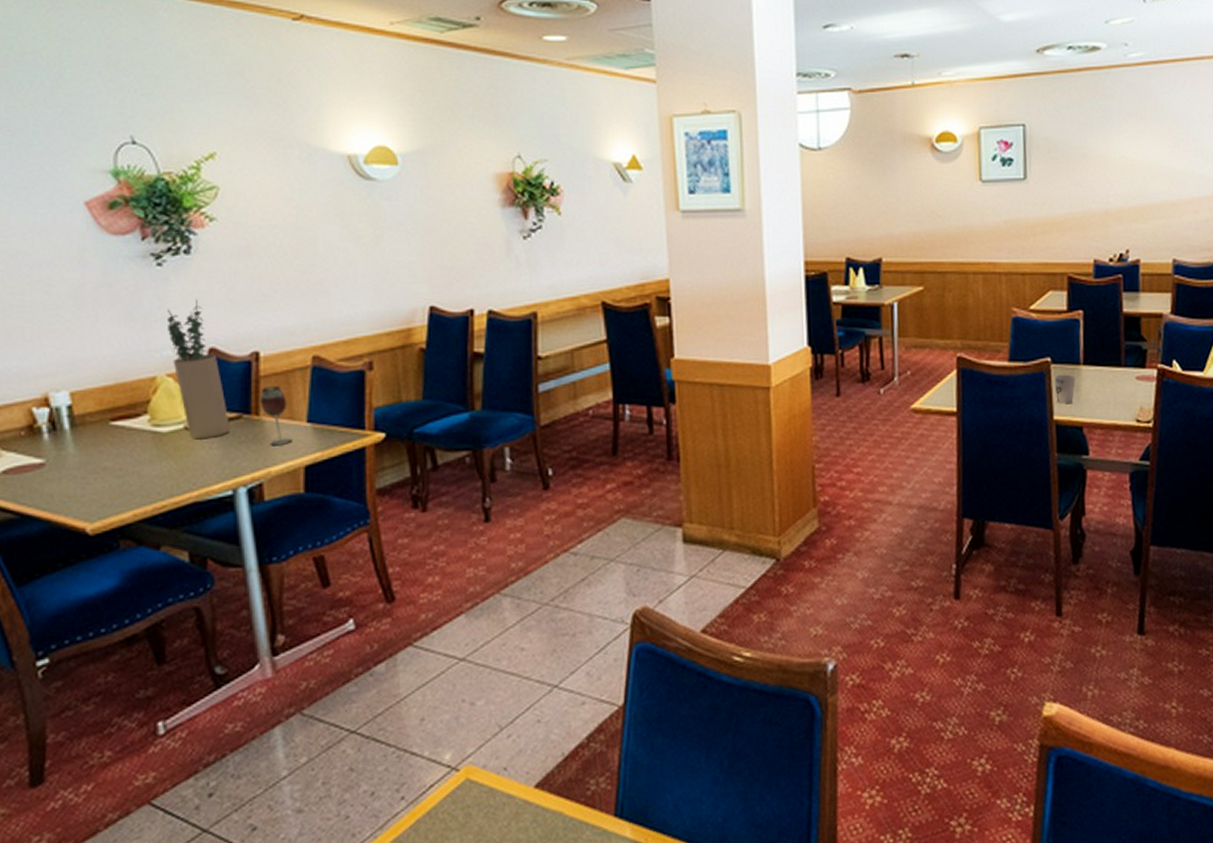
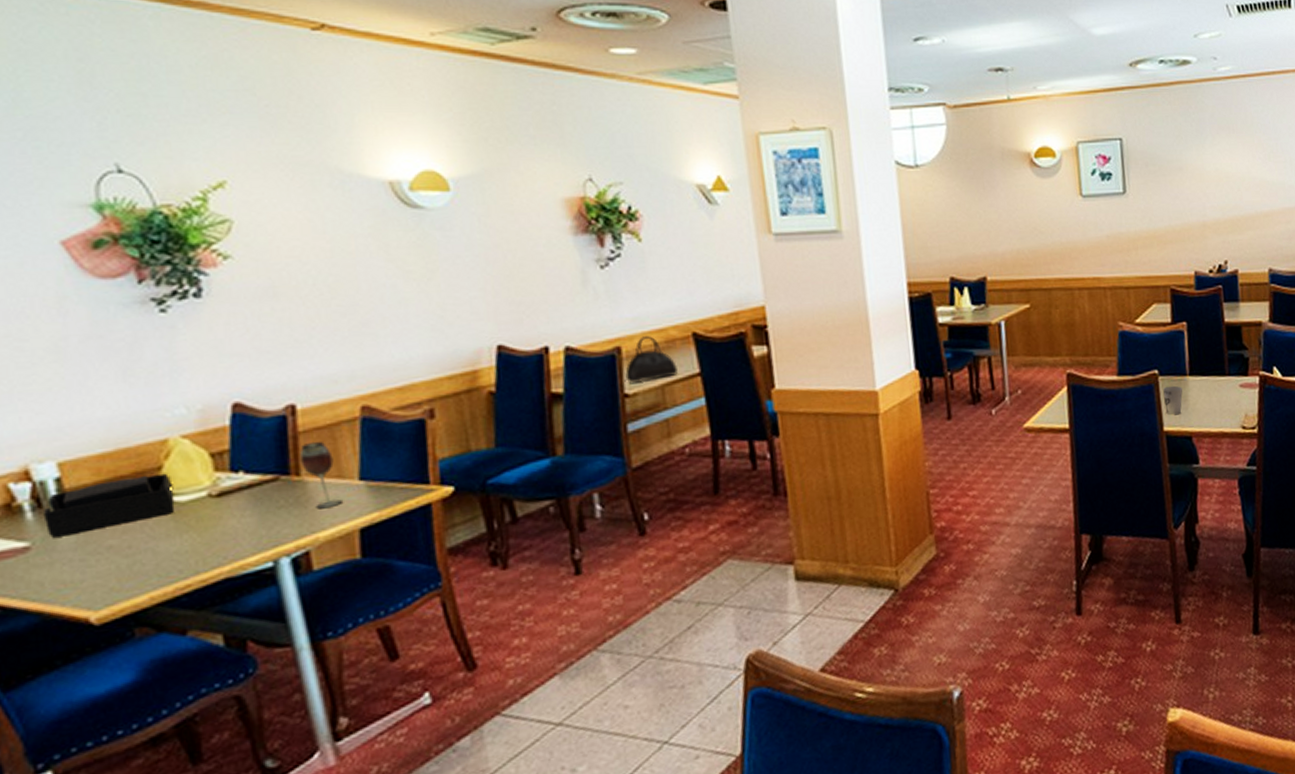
napkin holder: none [56,406,158,457] -> present [42,473,175,538]
vase: present [166,299,230,440] -> none [176,348,265,508]
handbag: none [540,303,586,346] -> present [625,336,678,383]

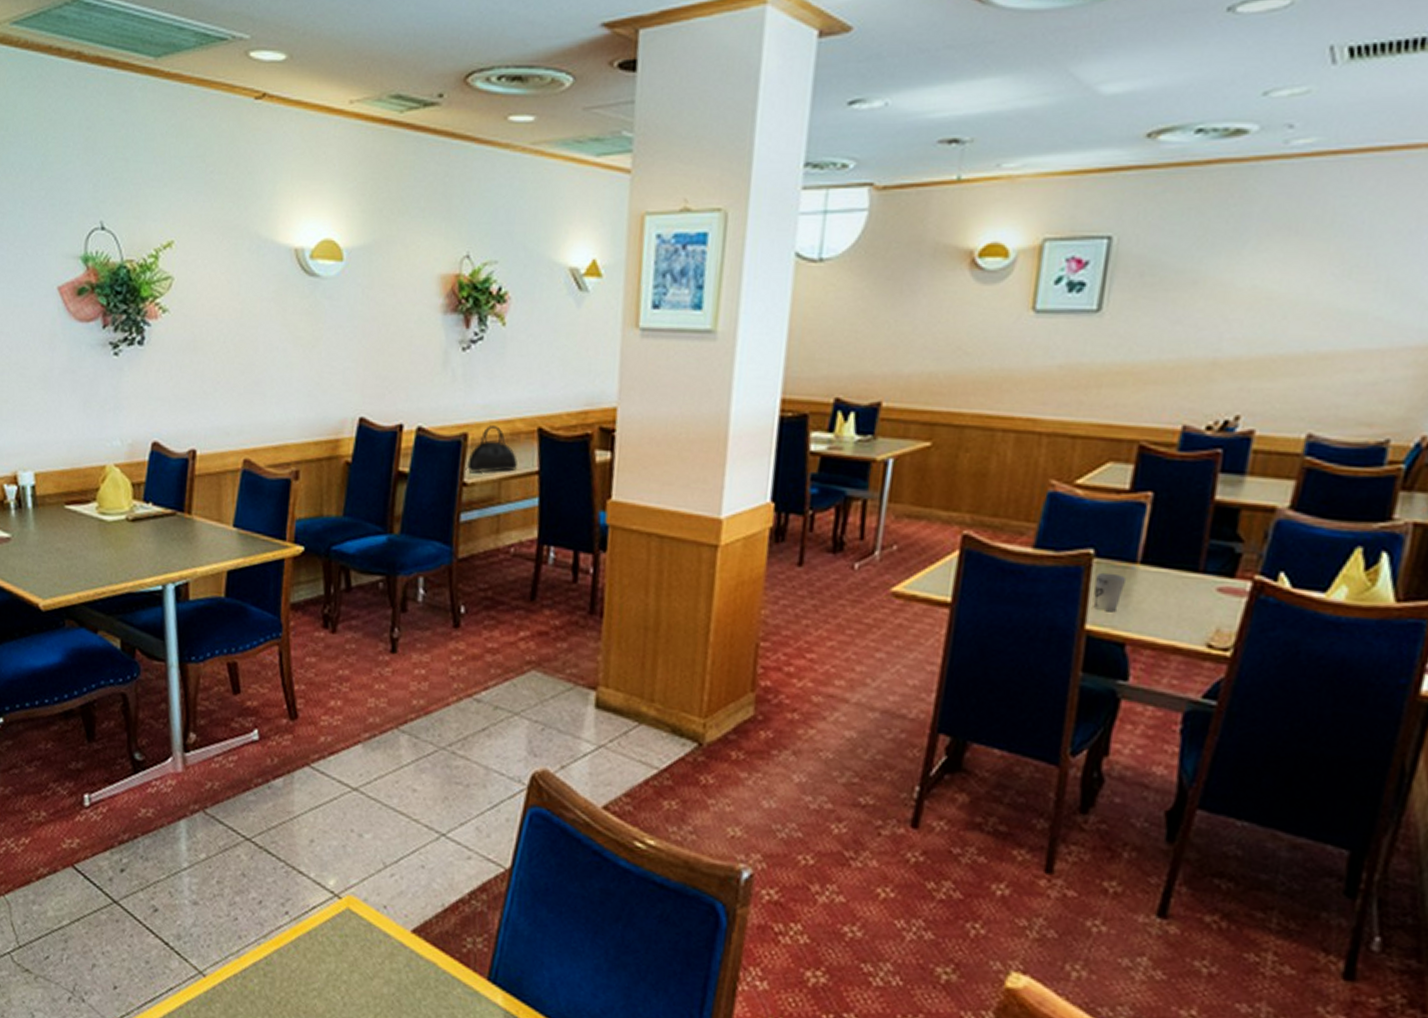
napkin holder: present [42,473,175,538] -> none [21,493,104,534]
wineglass: present [299,441,342,509] -> none [192,485,218,548]

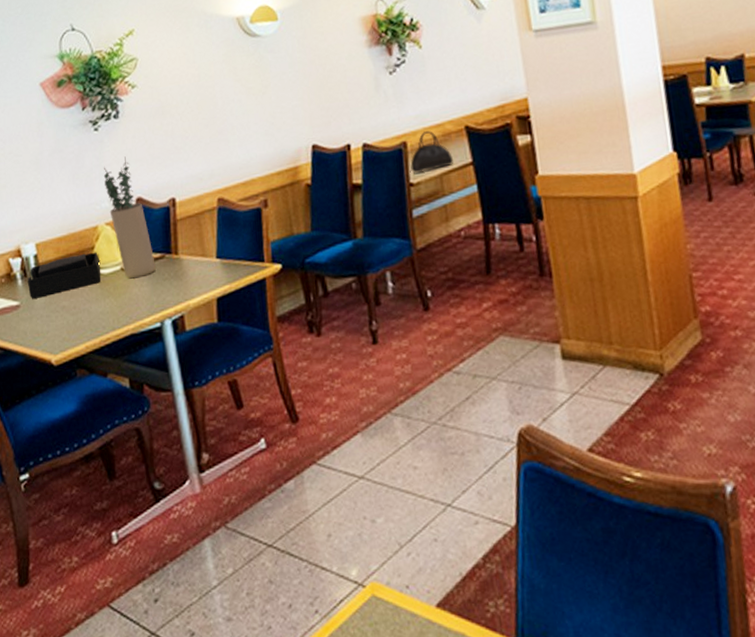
napkin holder: none [21,493,104,534] -> present [27,252,101,299]
vase: none [118,391,165,533] -> present [103,156,156,279]

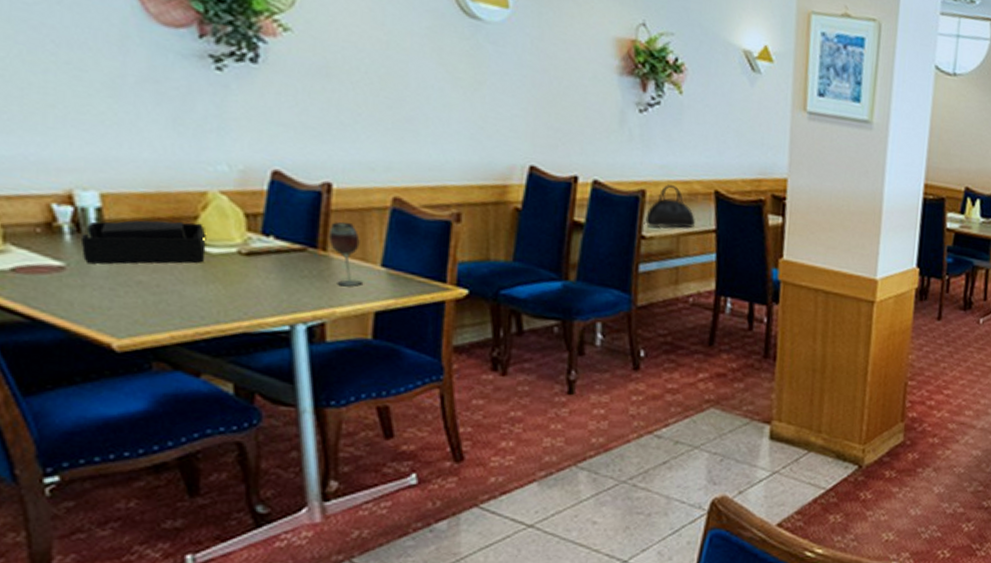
vase: present [103,156,156,279] -> none [223,114,292,268]
wineglass: none [177,226,205,282] -> present [328,221,362,287]

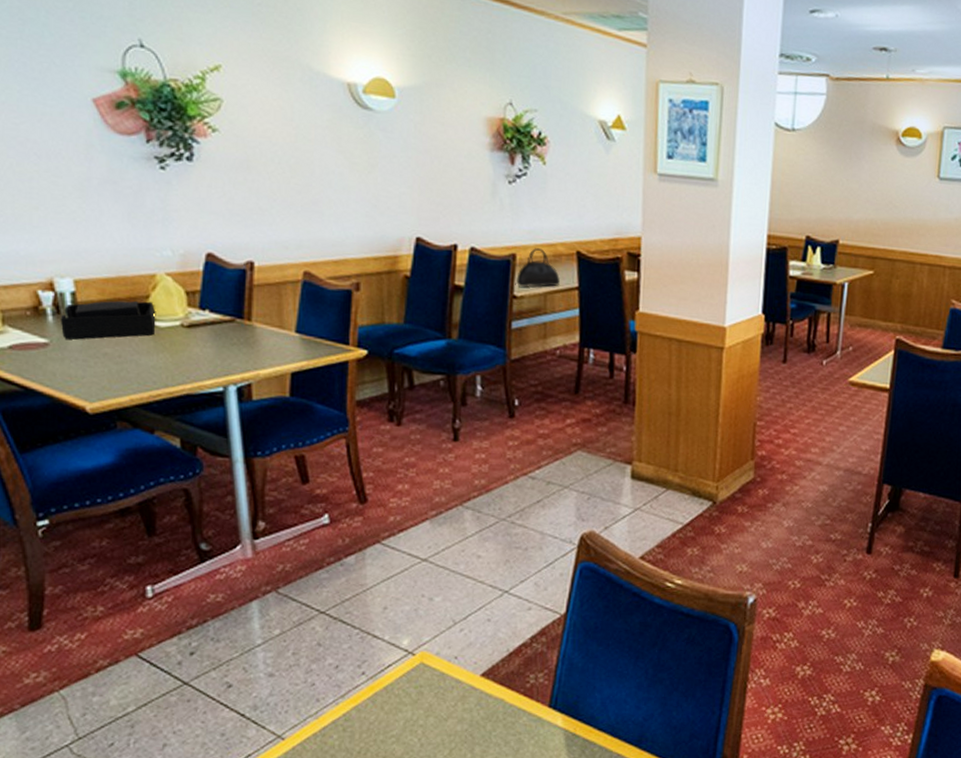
wineglass: present [328,221,362,287] -> none [252,294,281,352]

